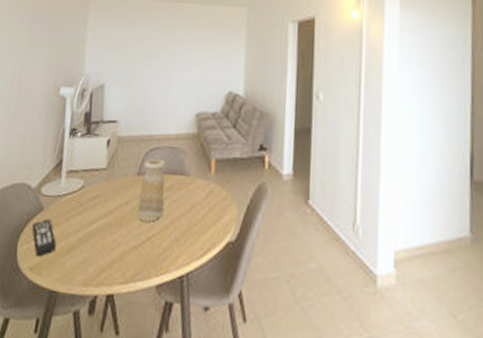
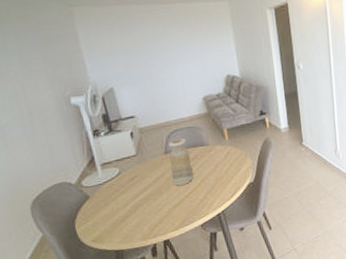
remote control: present [31,218,57,257] -> none [82,203,111,232]

